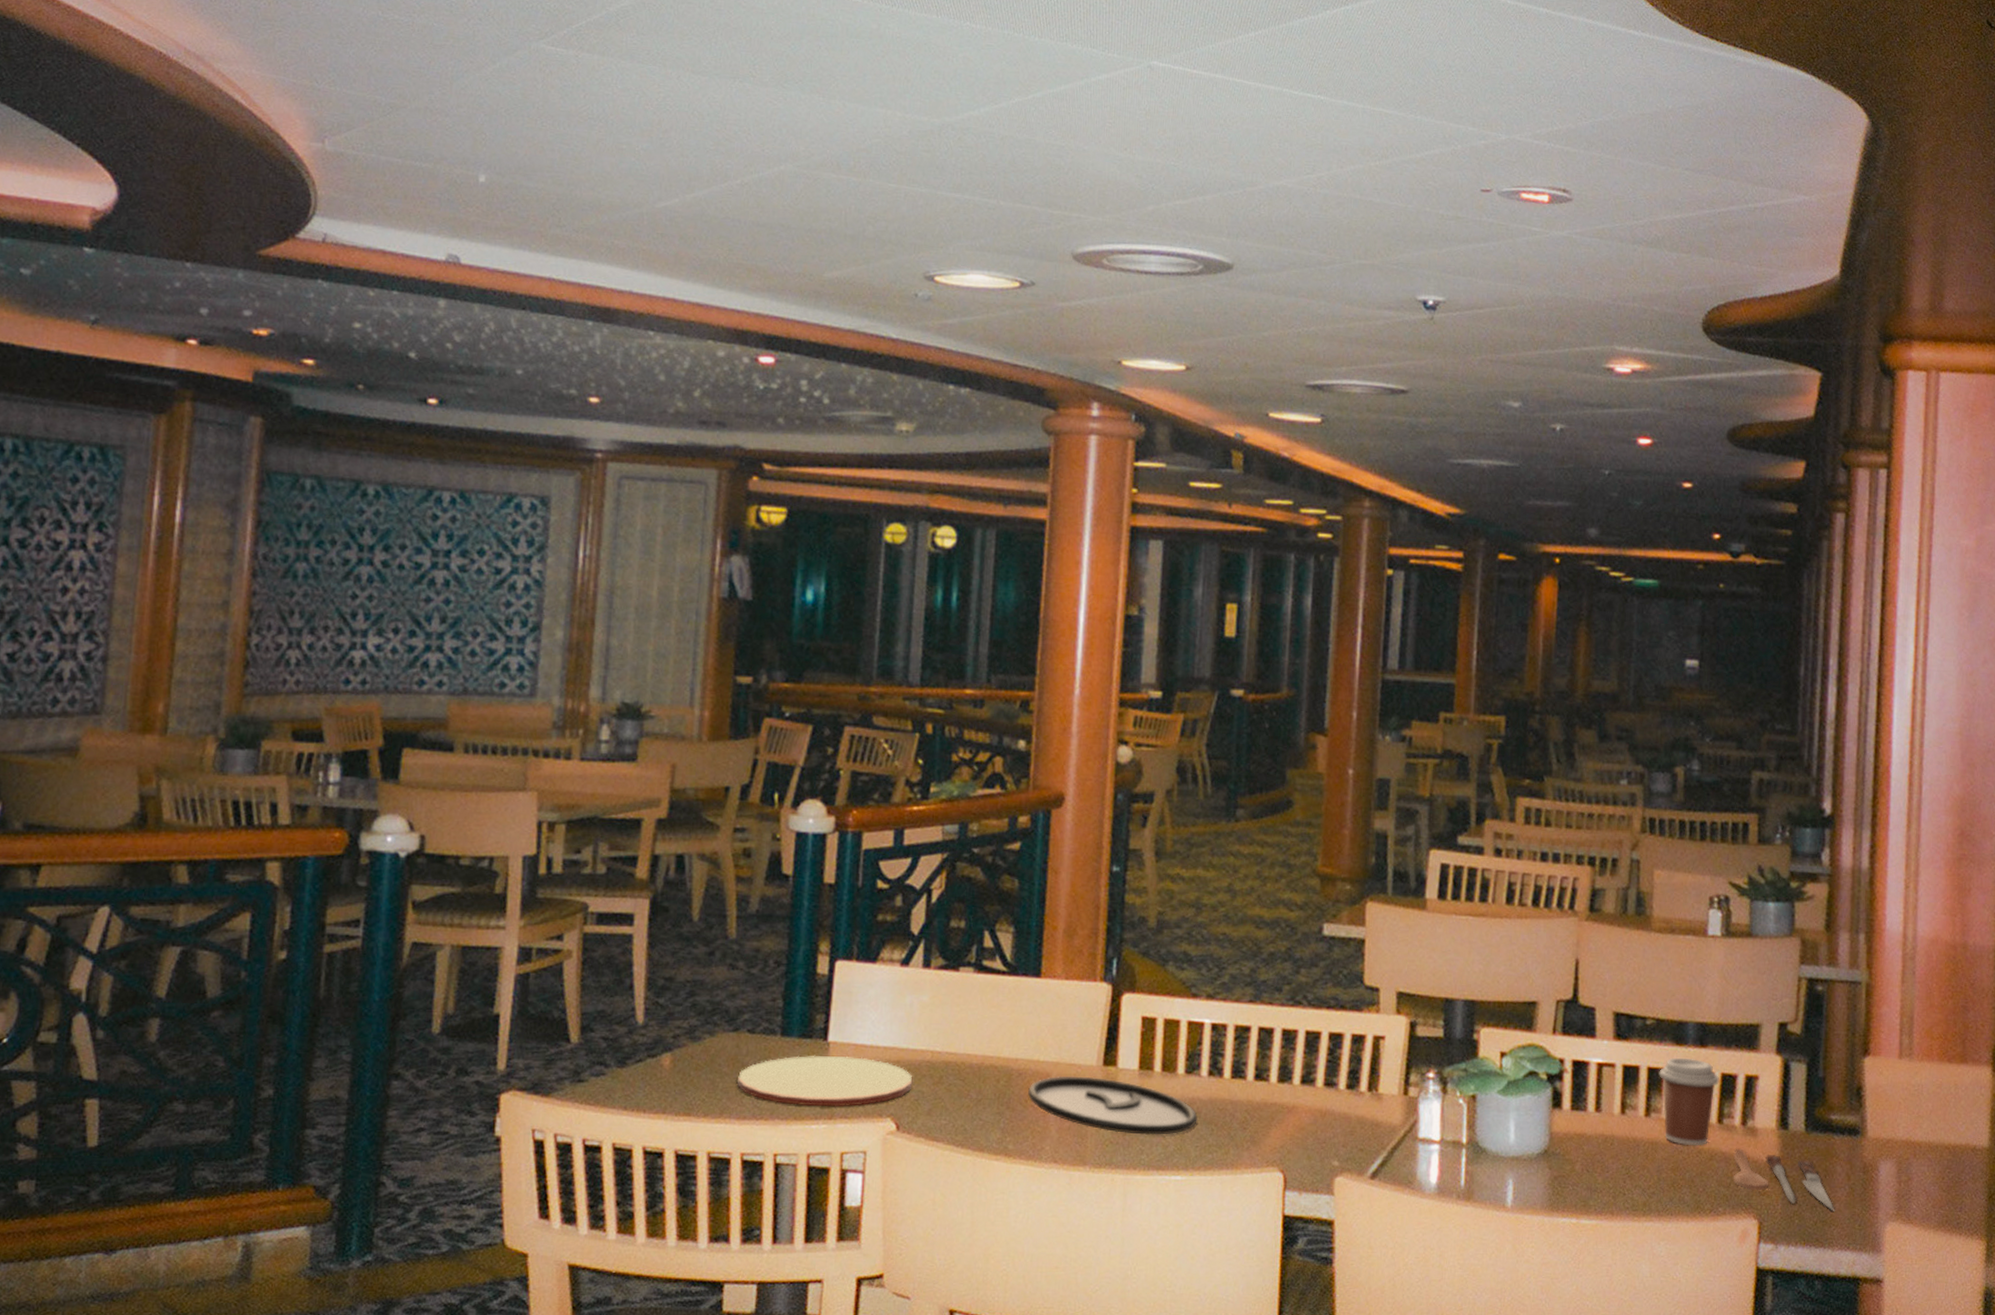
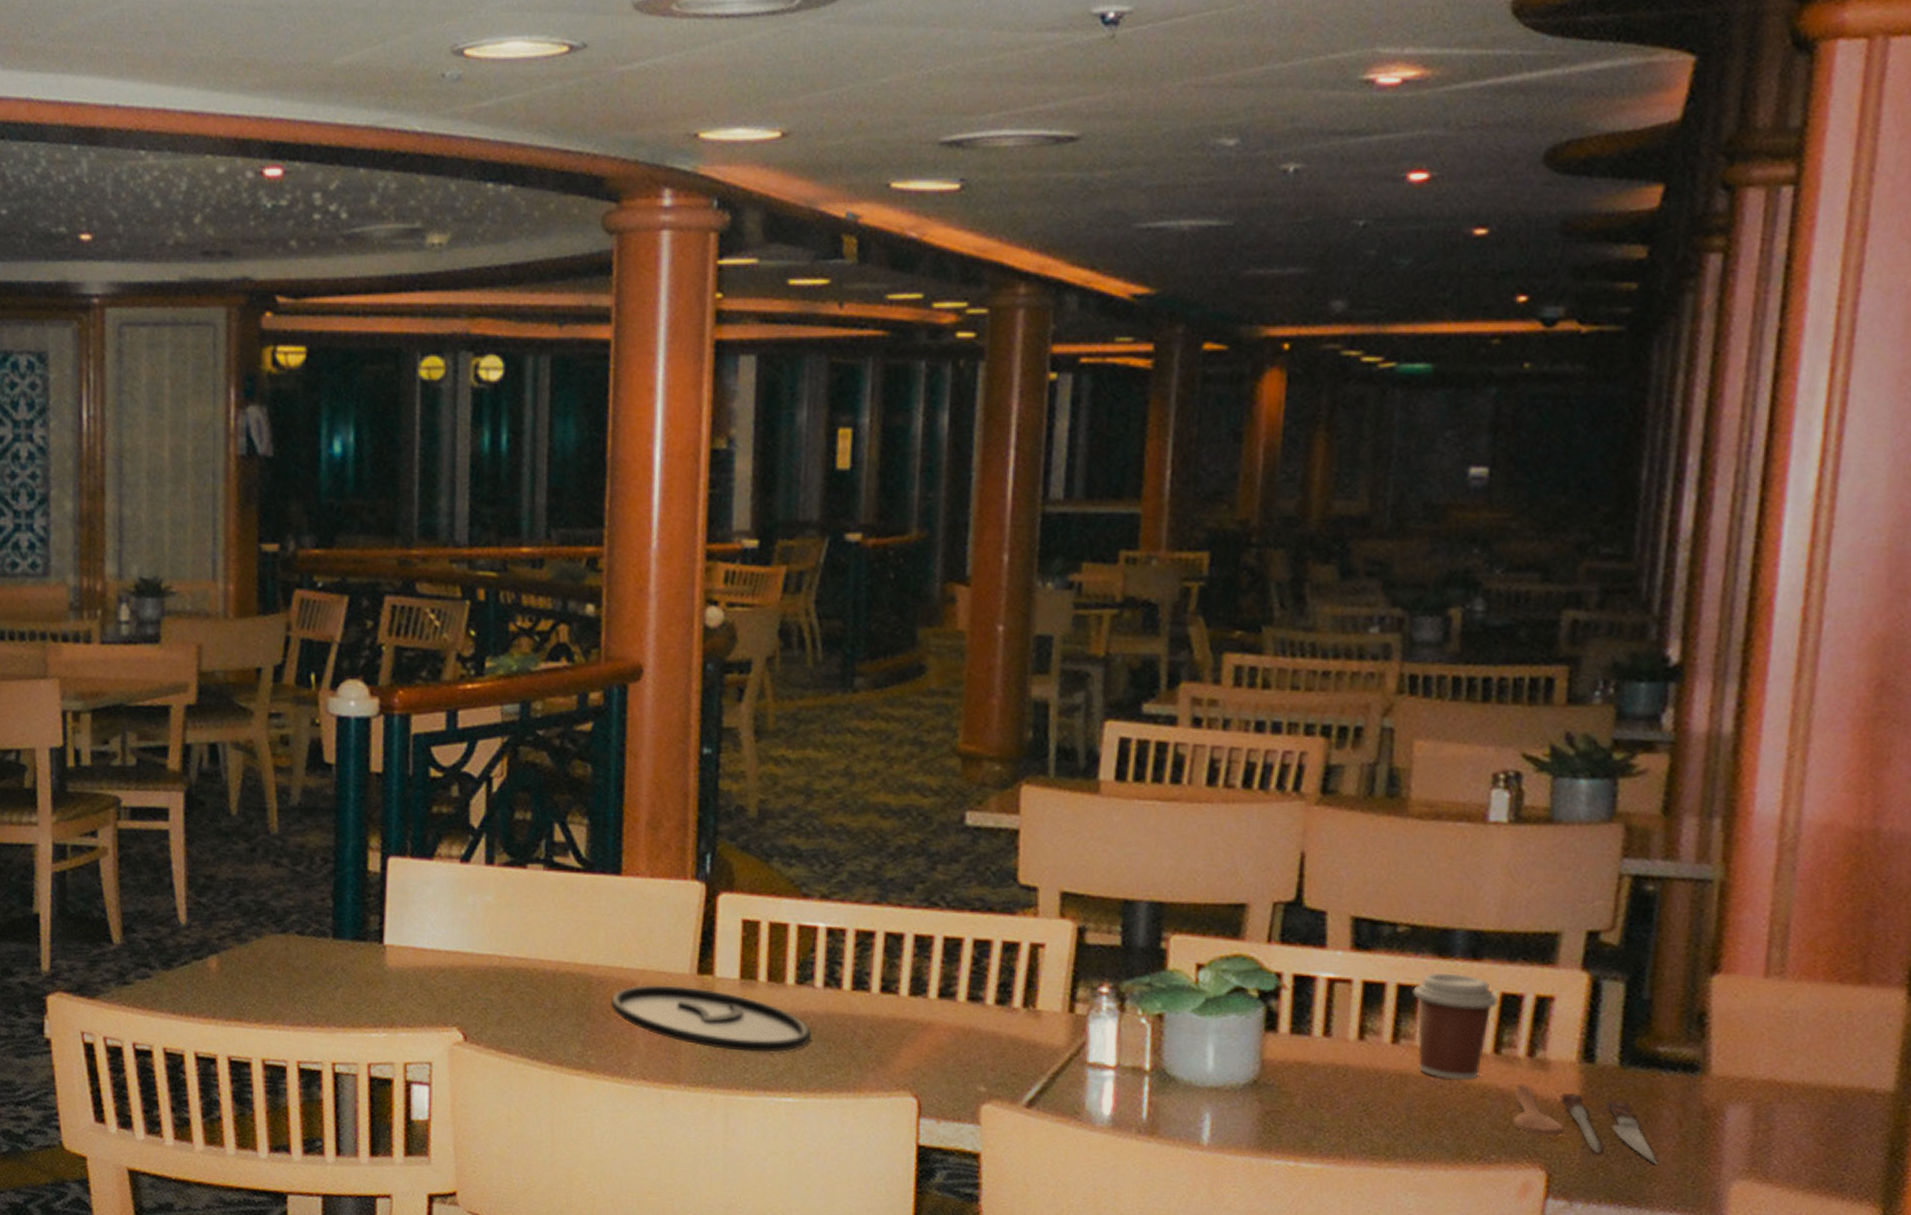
plate: present [737,1055,912,1107] -> none [289,959,478,1015]

